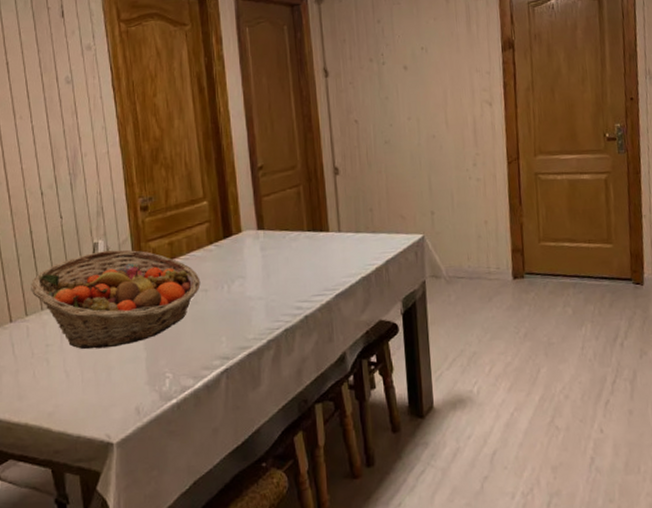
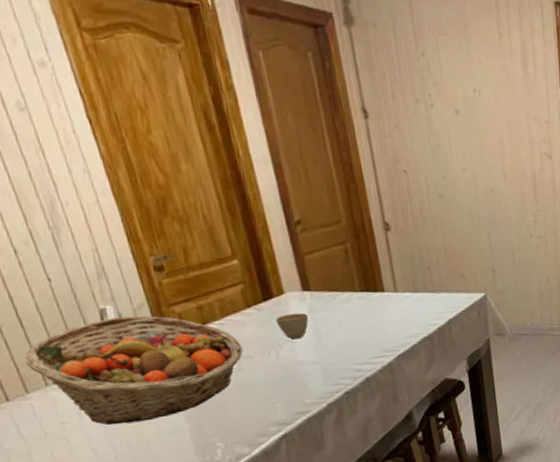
cup: none [232,250,260,274] -> present [276,312,309,339]

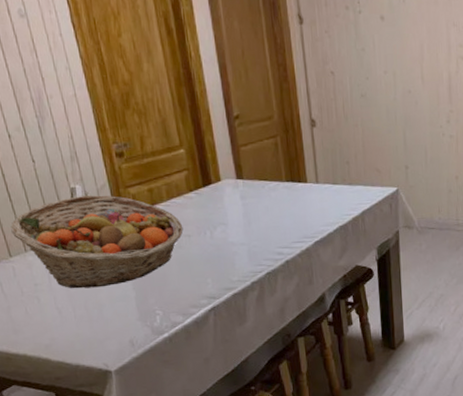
cup: present [276,312,309,339] -> none [212,198,240,221]

